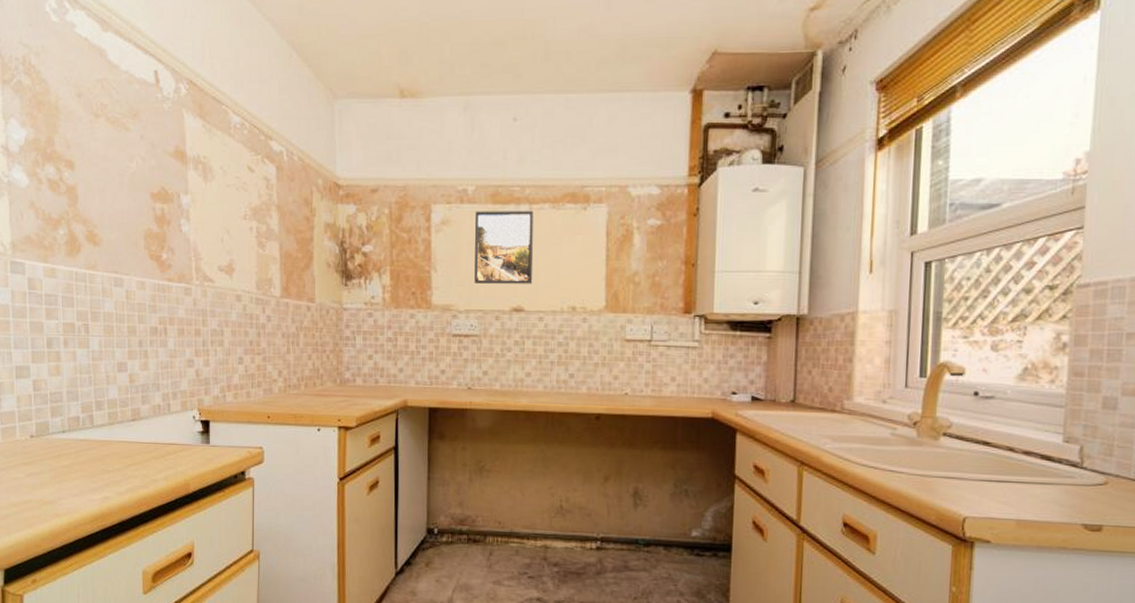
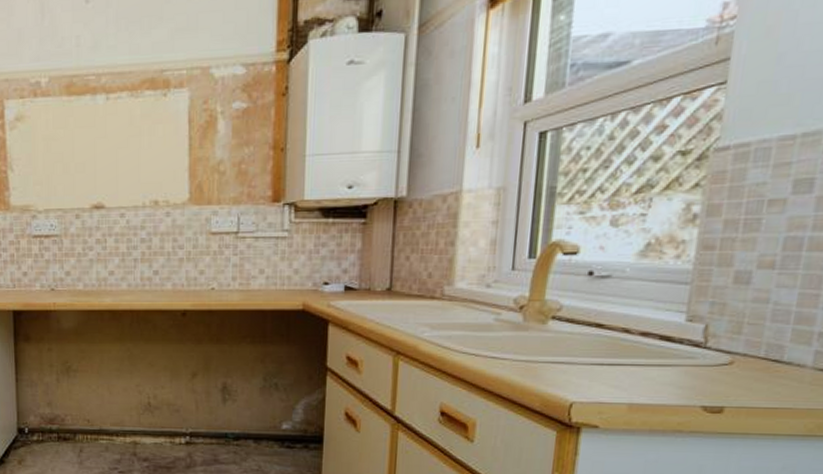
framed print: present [474,211,534,284] -> none [49,101,113,181]

